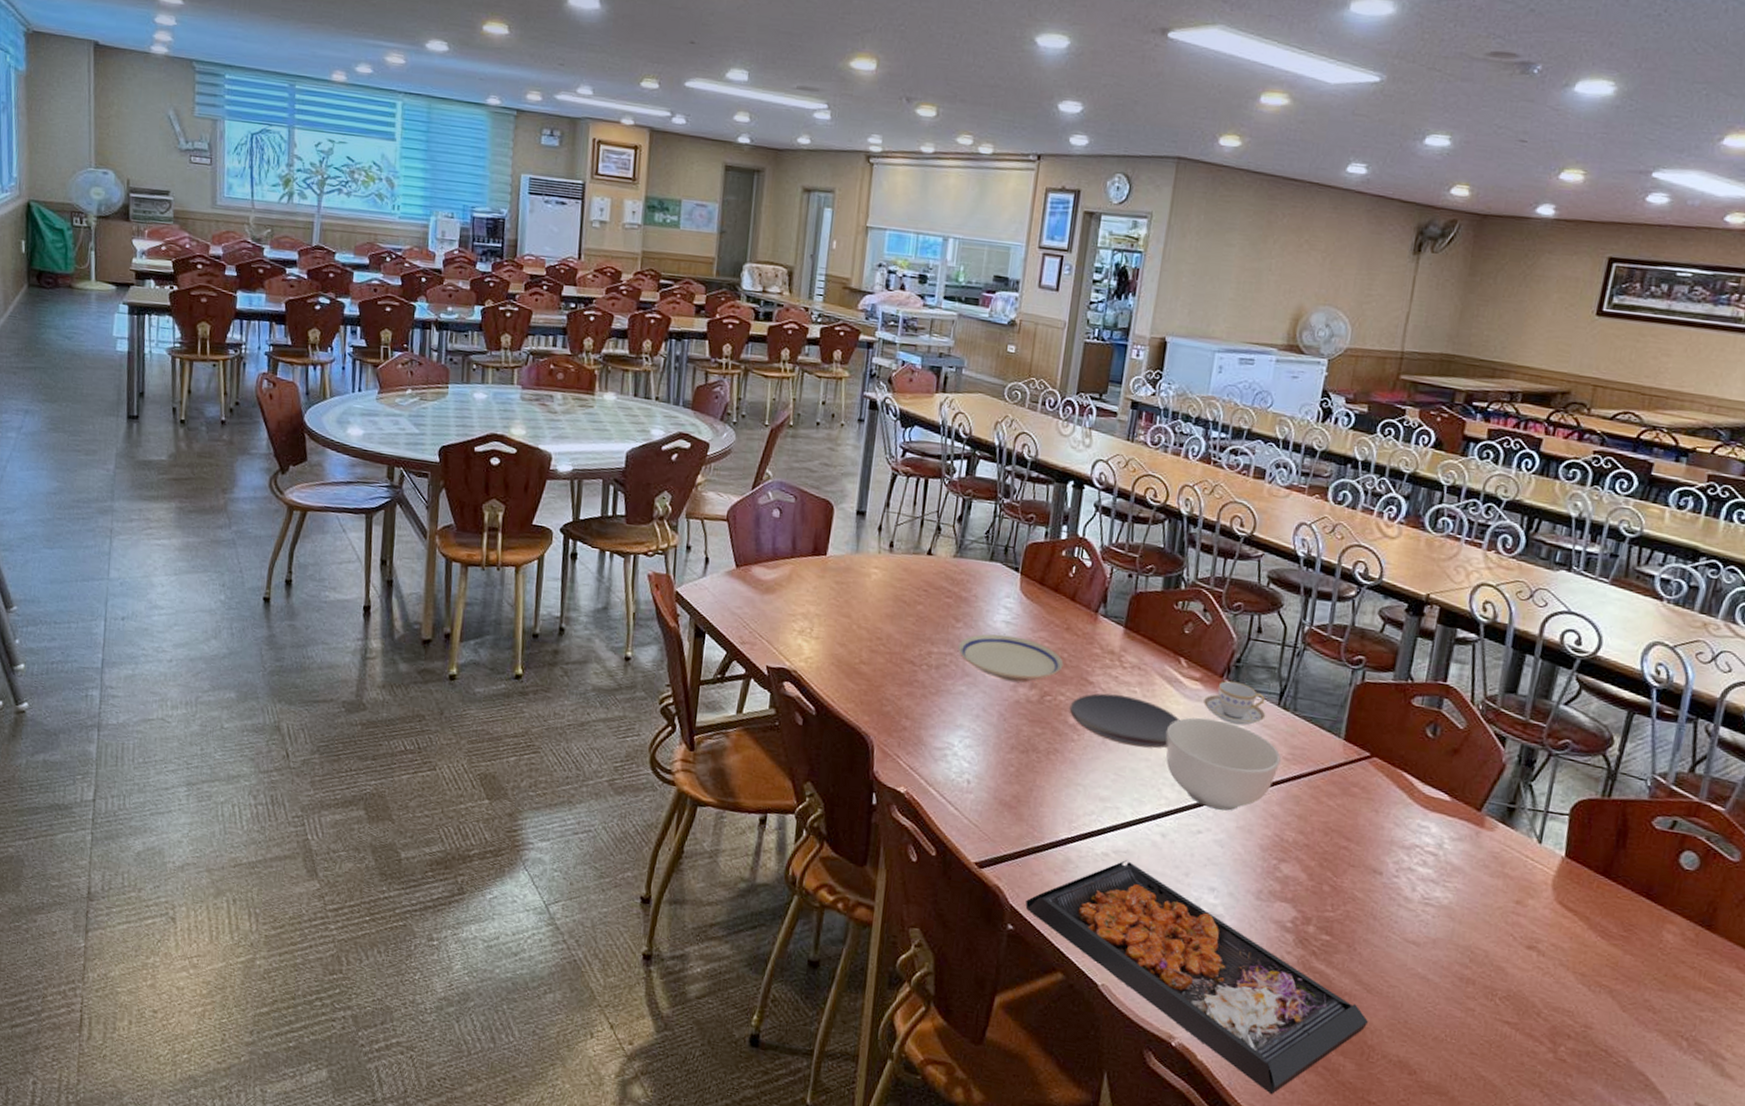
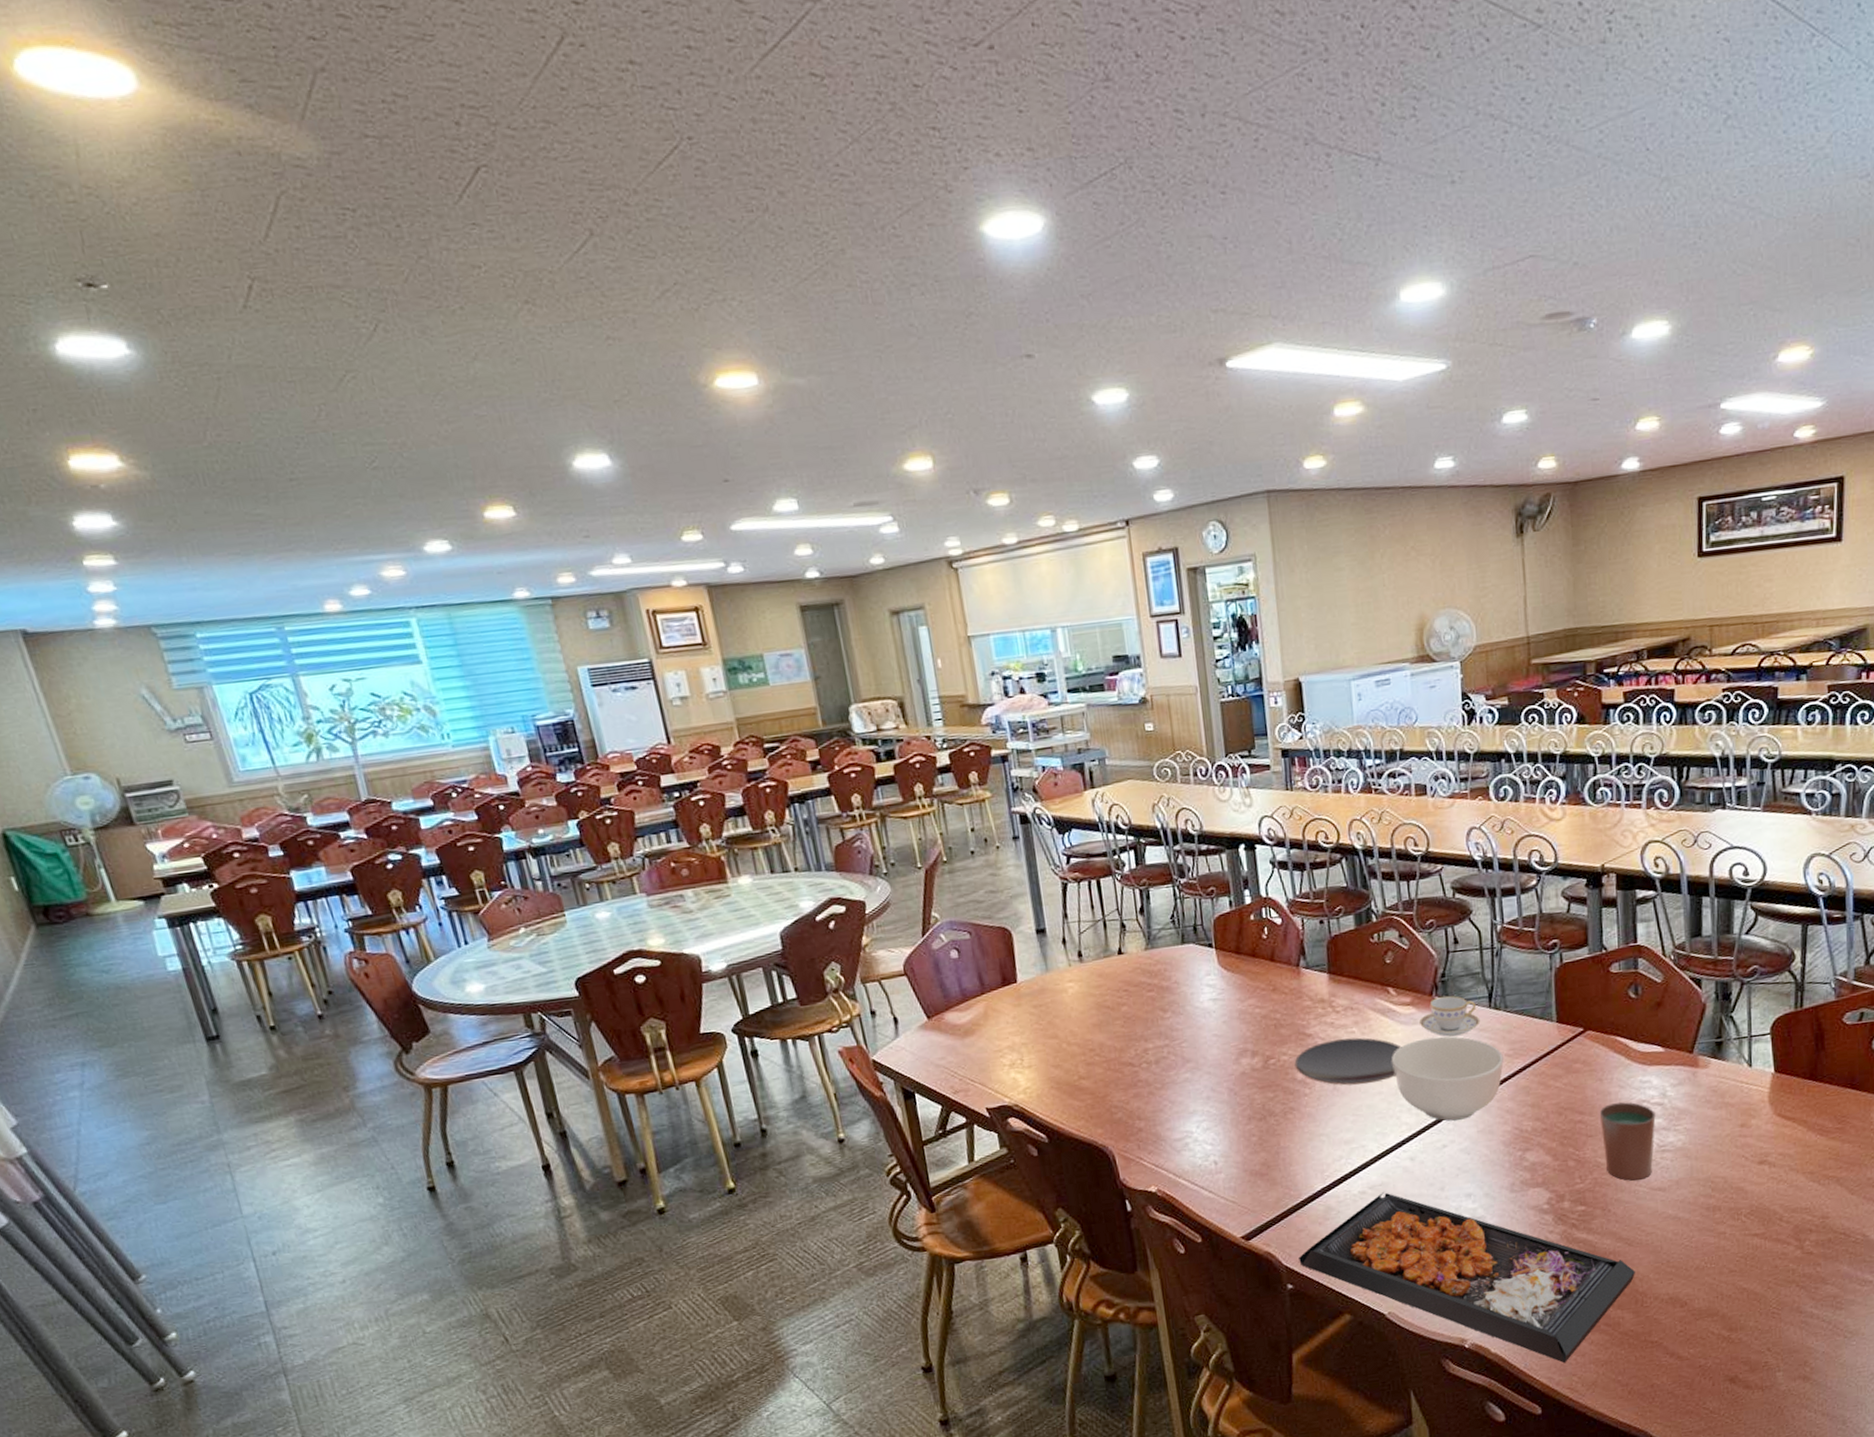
plate: present [958,634,1064,683] -> none [1171,1010,1279,1057]
cup: none [1362,838,1427,928] -> present [1599,1102,1656,1181]

